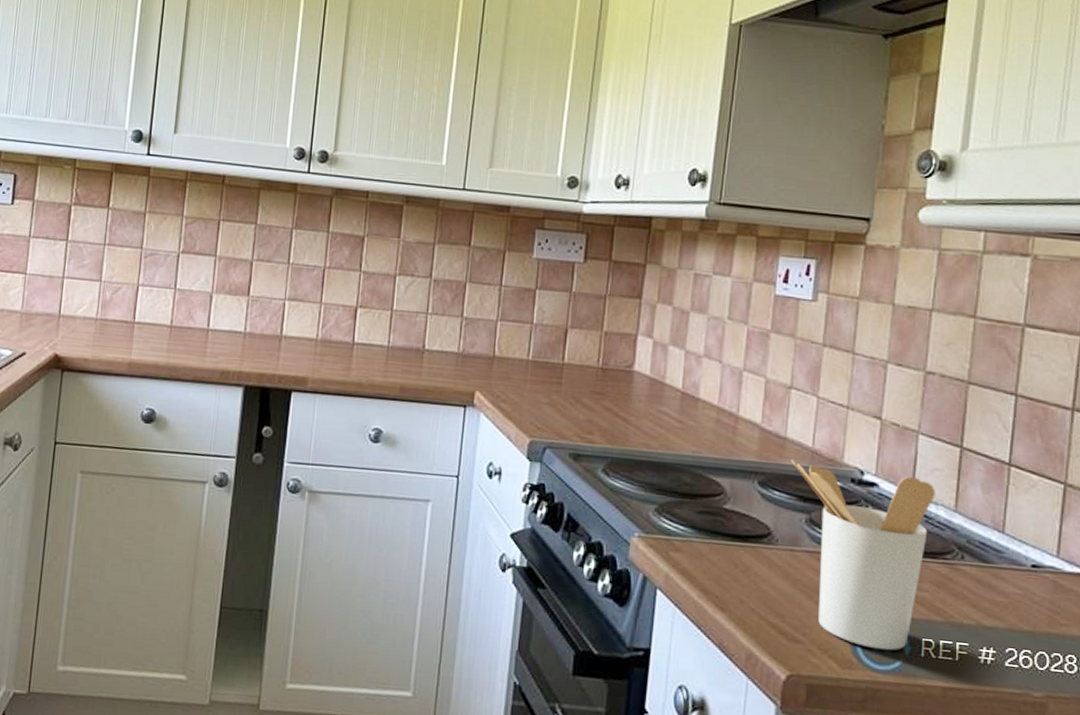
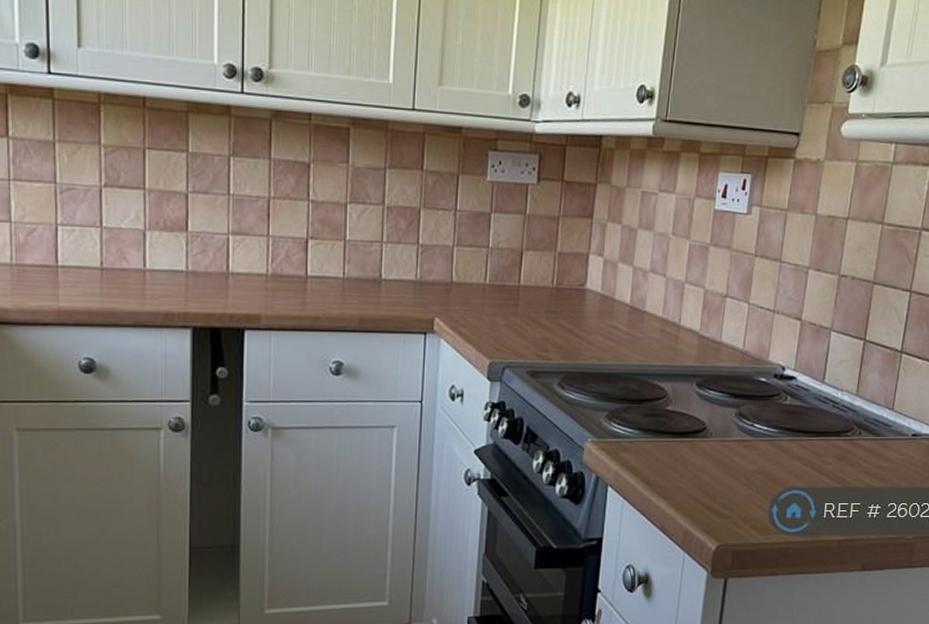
utensil holder: present [791,459,935,651] -> none [725,361,842,516]

